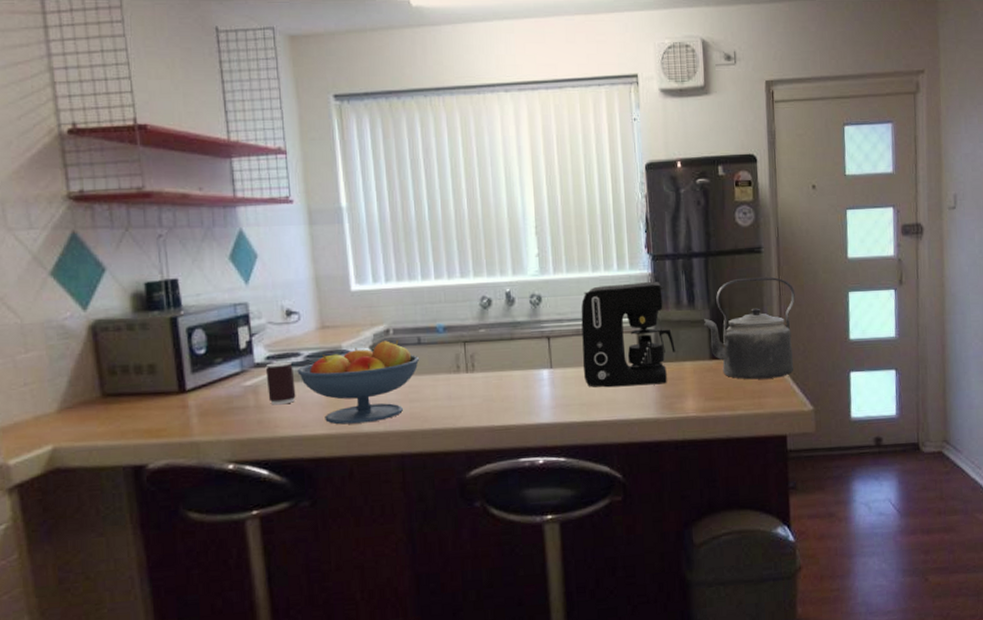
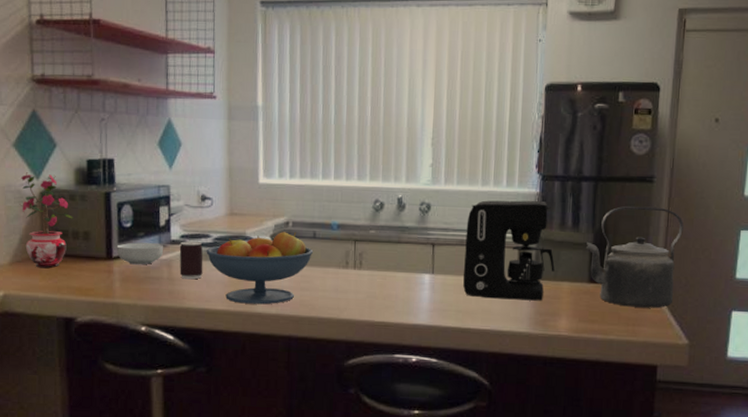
potted plant: none [63,303,134,413] -> present [19,172,73,269]
cereal bowl: none [190,368,248,396] -> present [116,242,164,265]

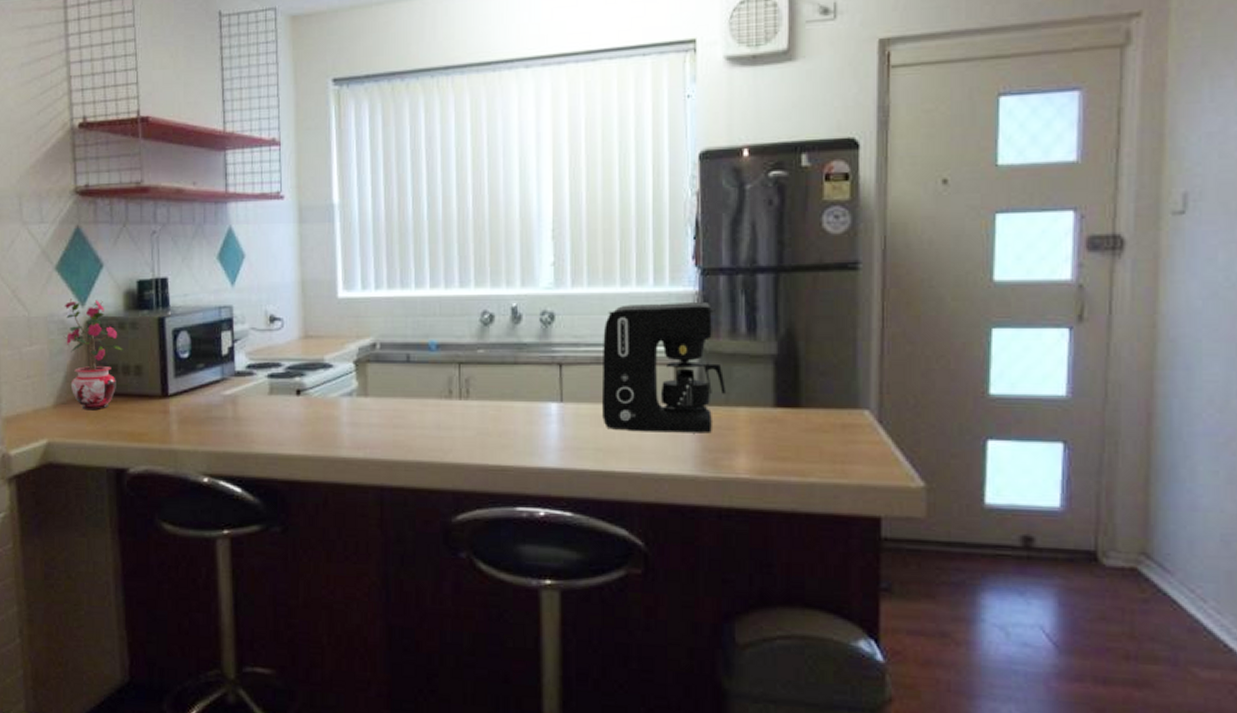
cereal bowl: present [116,242,164,265] -> none [172,376,228,403]
beverage can: present [179,241,203,280] -> none [245,372,274,419]
fruit bowl: present [206,231,314,305] -> none [277,354,408,447]
kettle: present [585,205,684,308] -> none [767,302,906,439]

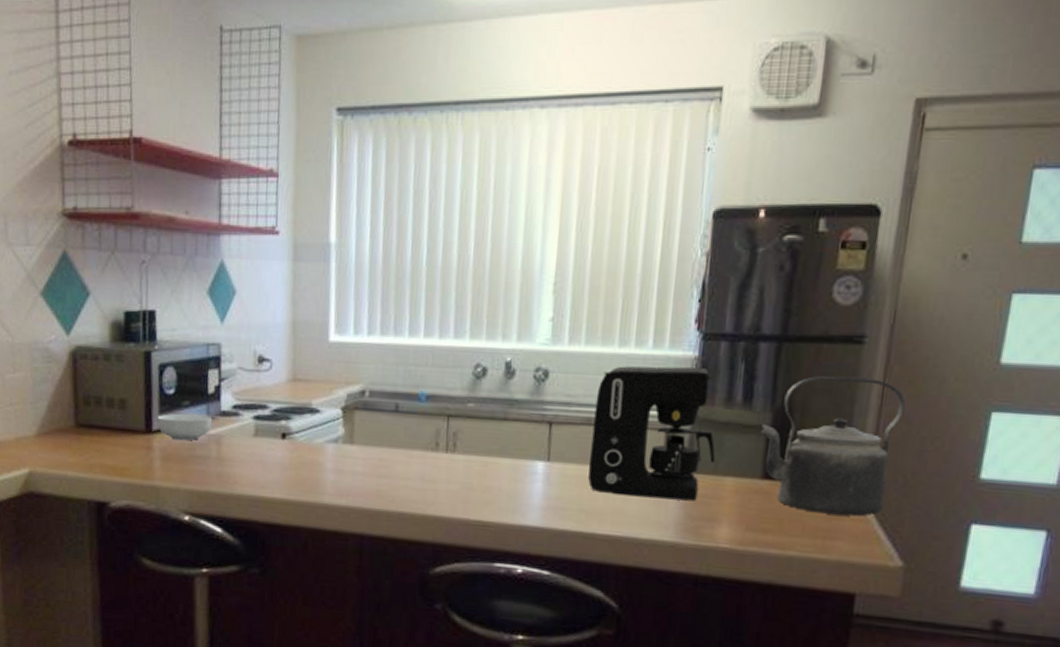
potted plant: present [63,299,123,411] -> none [47,326,108,442]
cereal bowl: none [172,376,228,403] -> present [157,413,213,441]
kettle: none [767,302,906,439] -> present [760,375,906,517]

